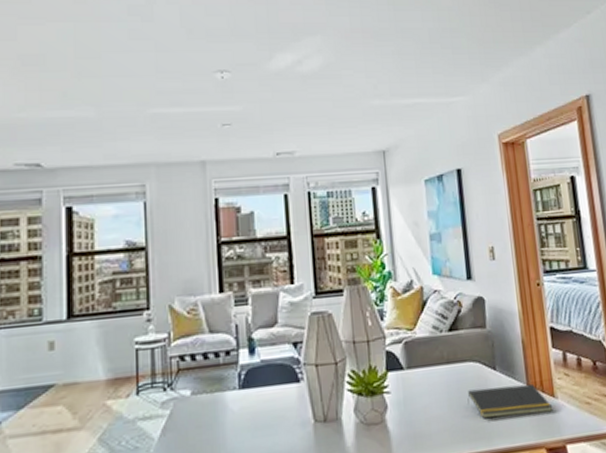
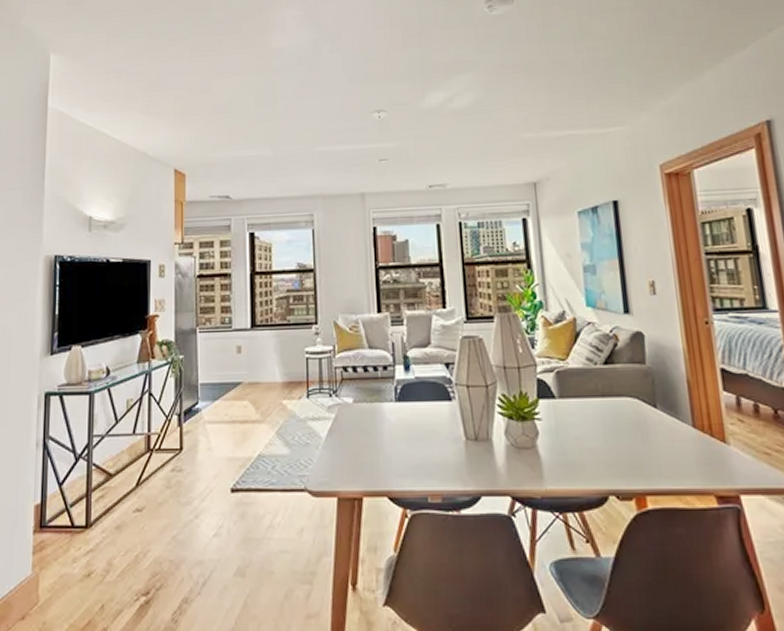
notepad: present [467,383,553,419] -> none [624,425,724,458]

